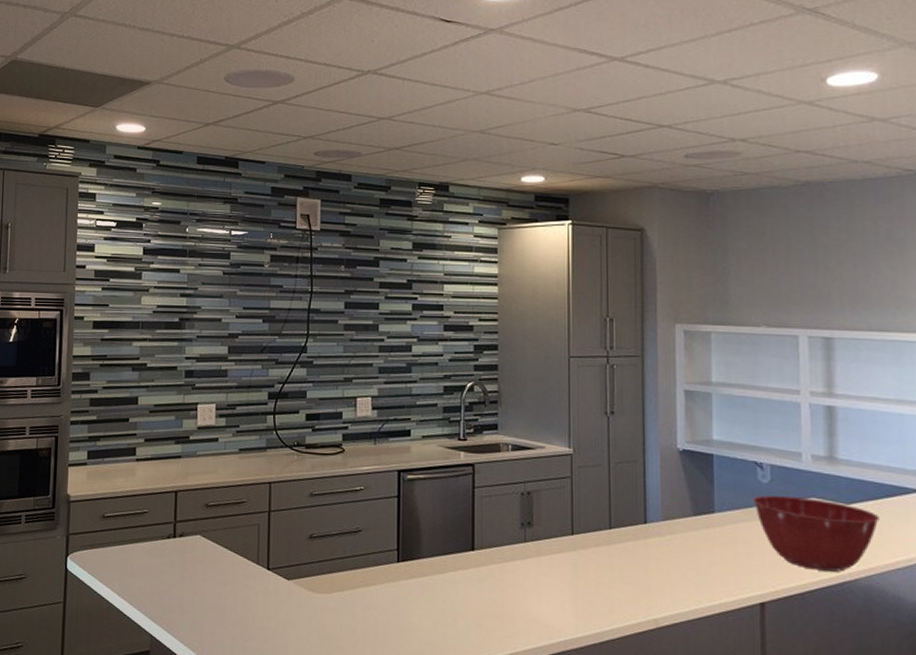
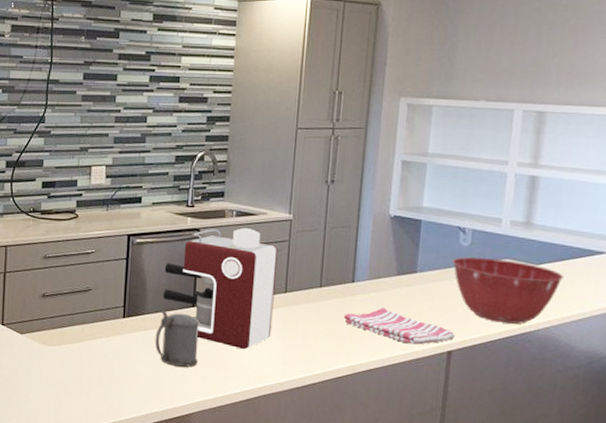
beer stein: none [433,553,482,619] -> present [155,309,200,367]
coffee maker: none [439,463,561,600] -> present [163,228,278,350]
dish towel: none [638,551,766,595] -> present [343,306,455,345]

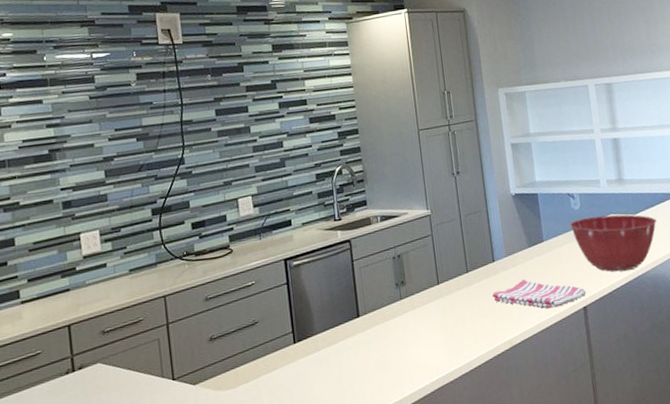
beer stein: present [155,309,200,367] -> none [327,325,373,381]
coffee maker: present [163,228,278,350] -> none [324,230,434,349]

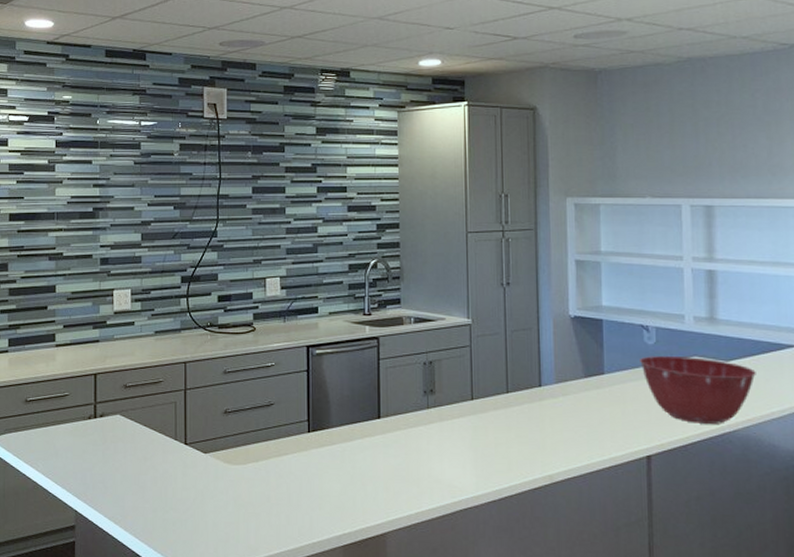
dish towel: present [492,278,586,308] -> none [534,411,652,450]

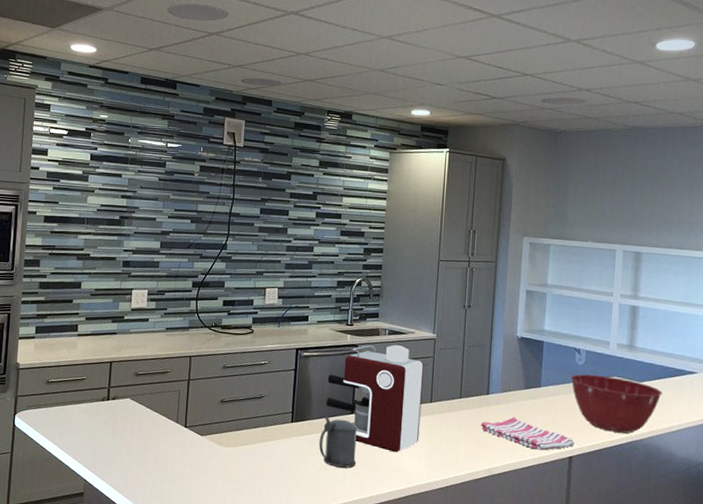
beer stein: none [342,422,389,483] -> present [319,415,358,468]
coffee maker: none [346,335,462,462] -> present [326,345,424,453]
dish towel: none [534,411,652,450] -> present [480,416,575,451]

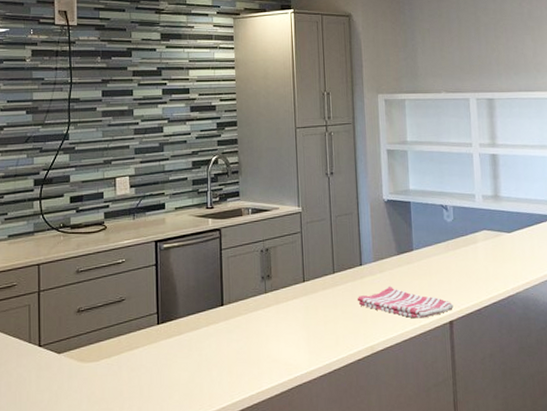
beer stein: present [319,415,358,468] -> none [189,312,232,368]
coffee maker: present [326,345,424,453] -> none [192,224,296,343]
mixing bowl: present [571,374,662,434] -> none [441,231,532,289]

